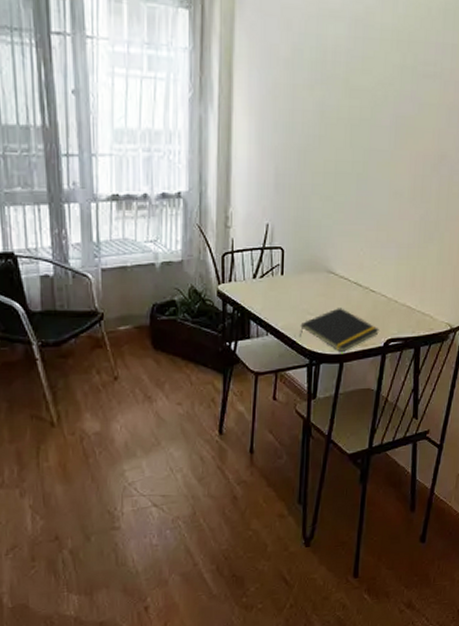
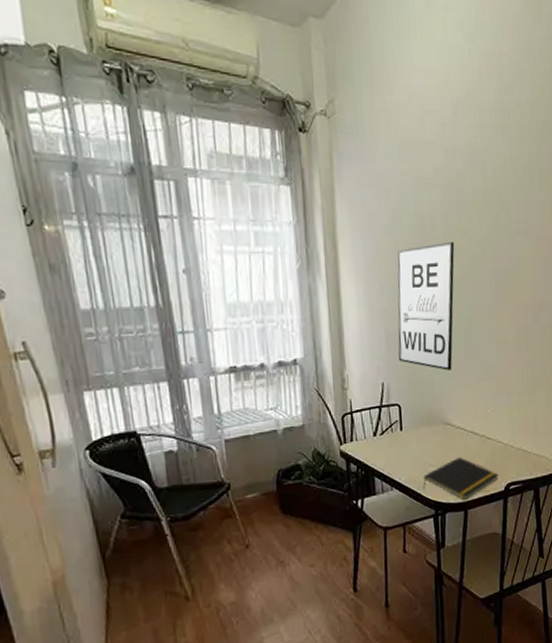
wall art: none [287,80,356,217] -> present [397,241,455,370]

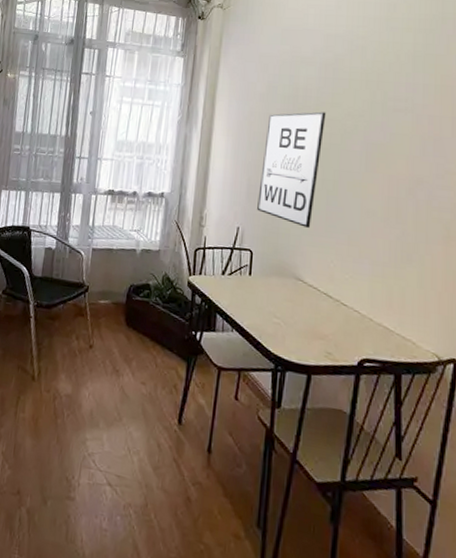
notepad: present [422,457,499,500] -> none [264,316,352,363]

